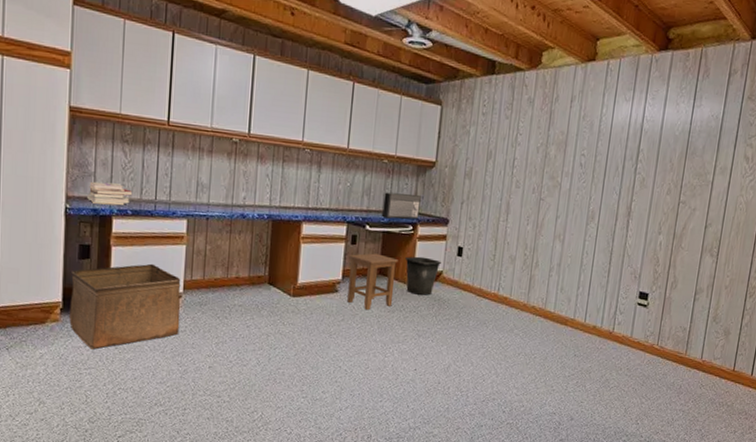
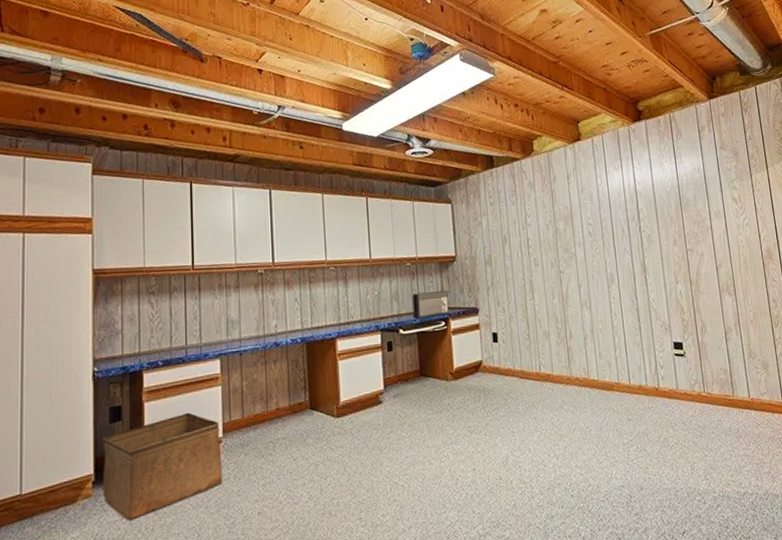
books: present [87,181,133,206] -> none [115,336,162,363]
stool: present [347,253,398,311] -> none [387,355,439,417]
waste bin: present [405,256,441,295] -> none [443,349,479,390]

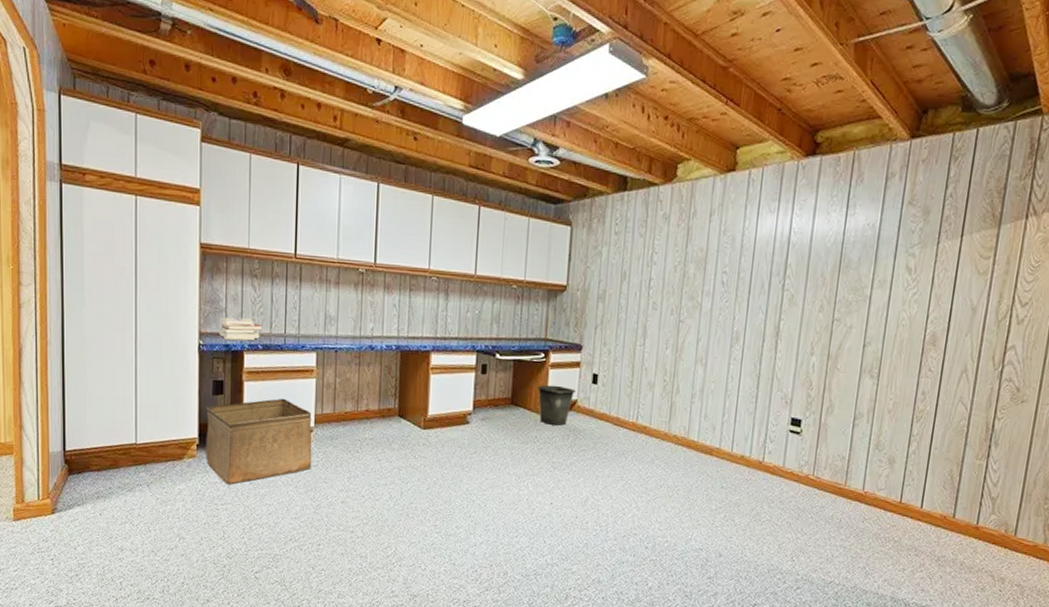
books: none [115,336,162,363] -> present [219,317,263,341]
radio: present [412,290,449,319] -> none [513,319,552,347]
waste bin: none [443,349,479,390] -> present [537,385,575,426]

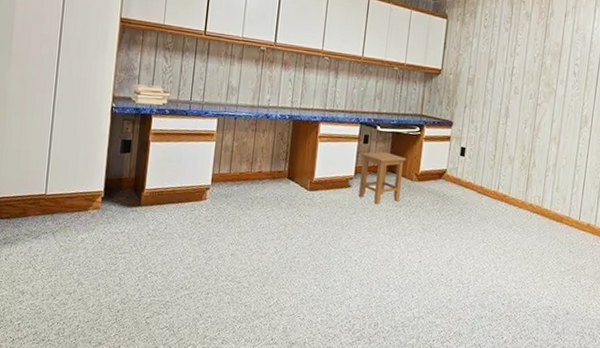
storage bin: present [206,398,312,485] -> none [109,158,210,236]
stool: none [479,382,531,443] -> present [359,151,406,205]
waste bin: present [537,385,575,426] -> none [412,155,445,192]

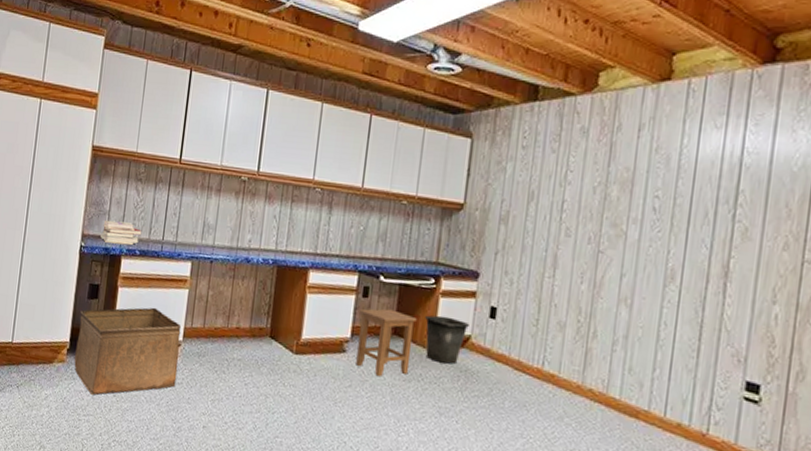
storage bin: none [109,158,210,236] -> present [74,307,182,395]
waste bin: none [412,155,445,192] -> present [425,315,469,364]

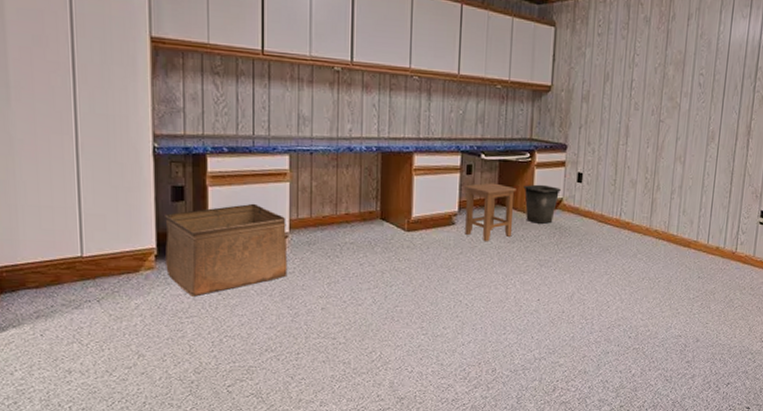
books: present [100,219,142,246] -> none [177,117,228,143]

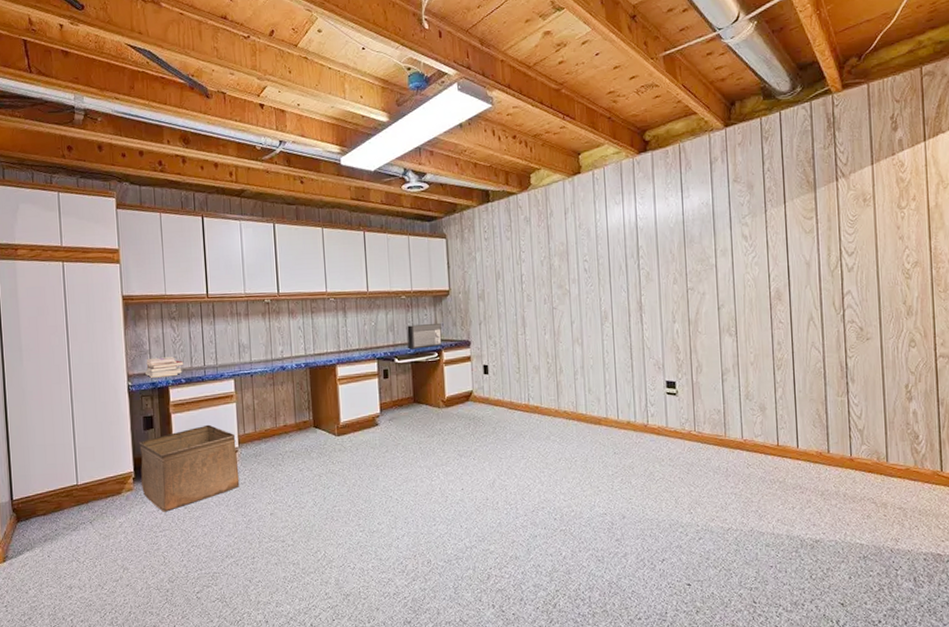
books: none [177,117,228,143] -> present [145,357,184,379]
stool: present [464,183,516,242] -> none [383,383,431,439]
radio: none [498,119,537,147] -> present [407,322,442,349]
waste bin: present [523,184,561,224] -> none [436,380,470,417]

